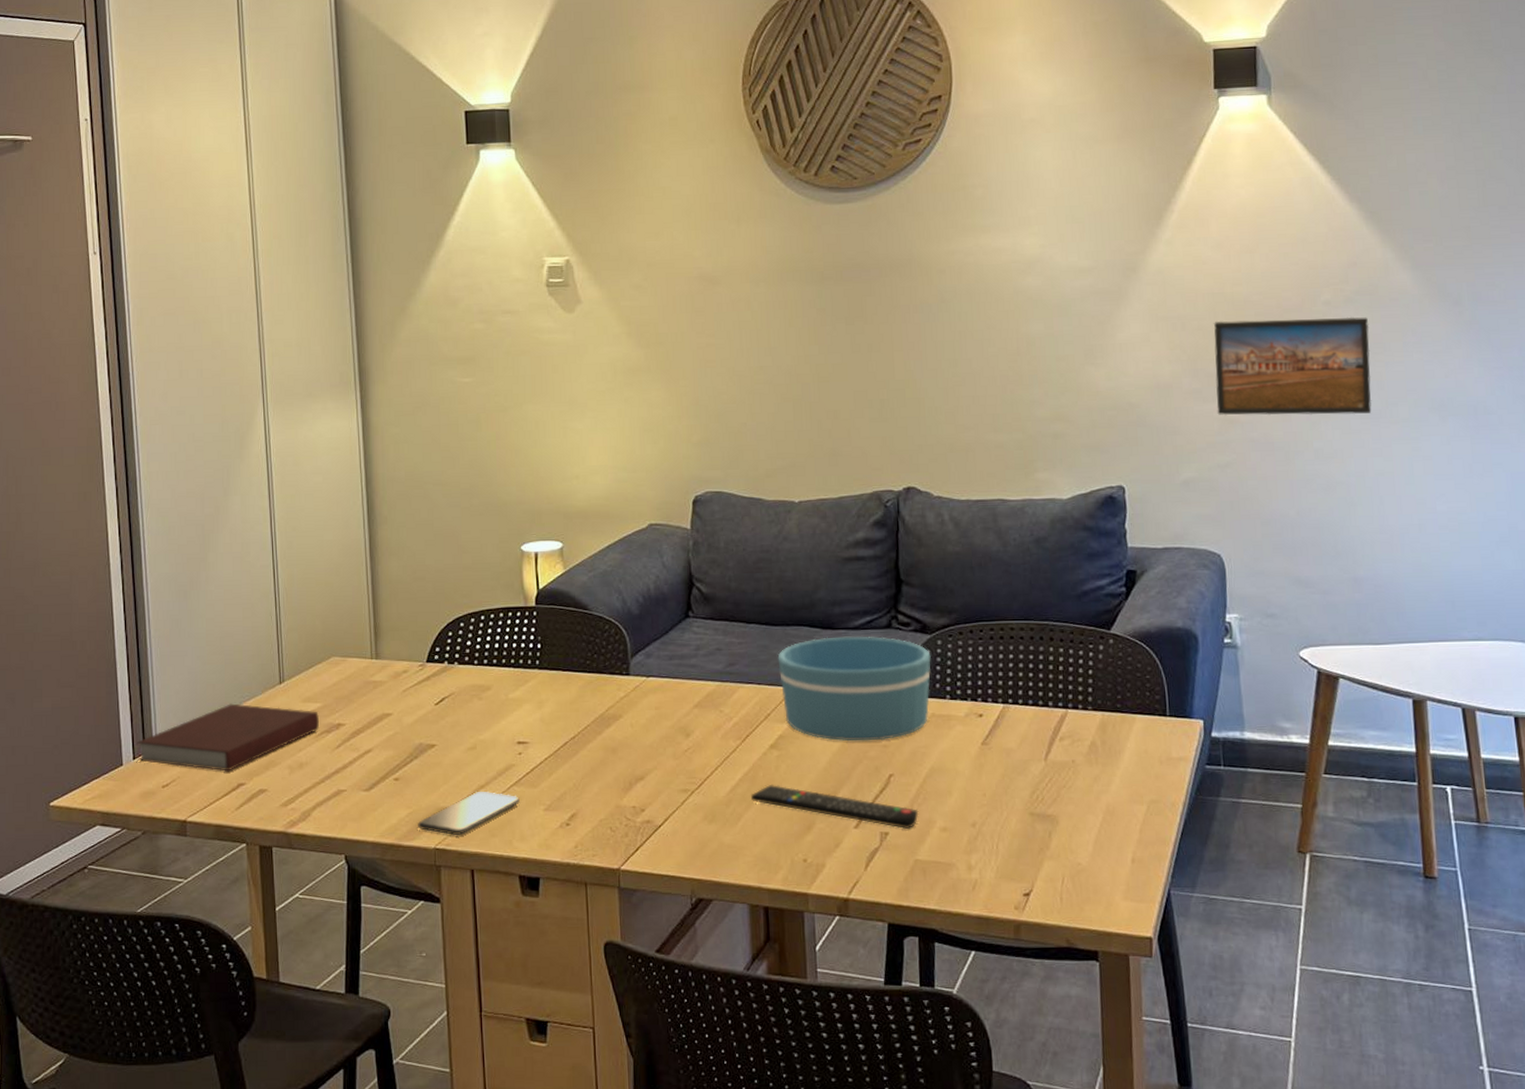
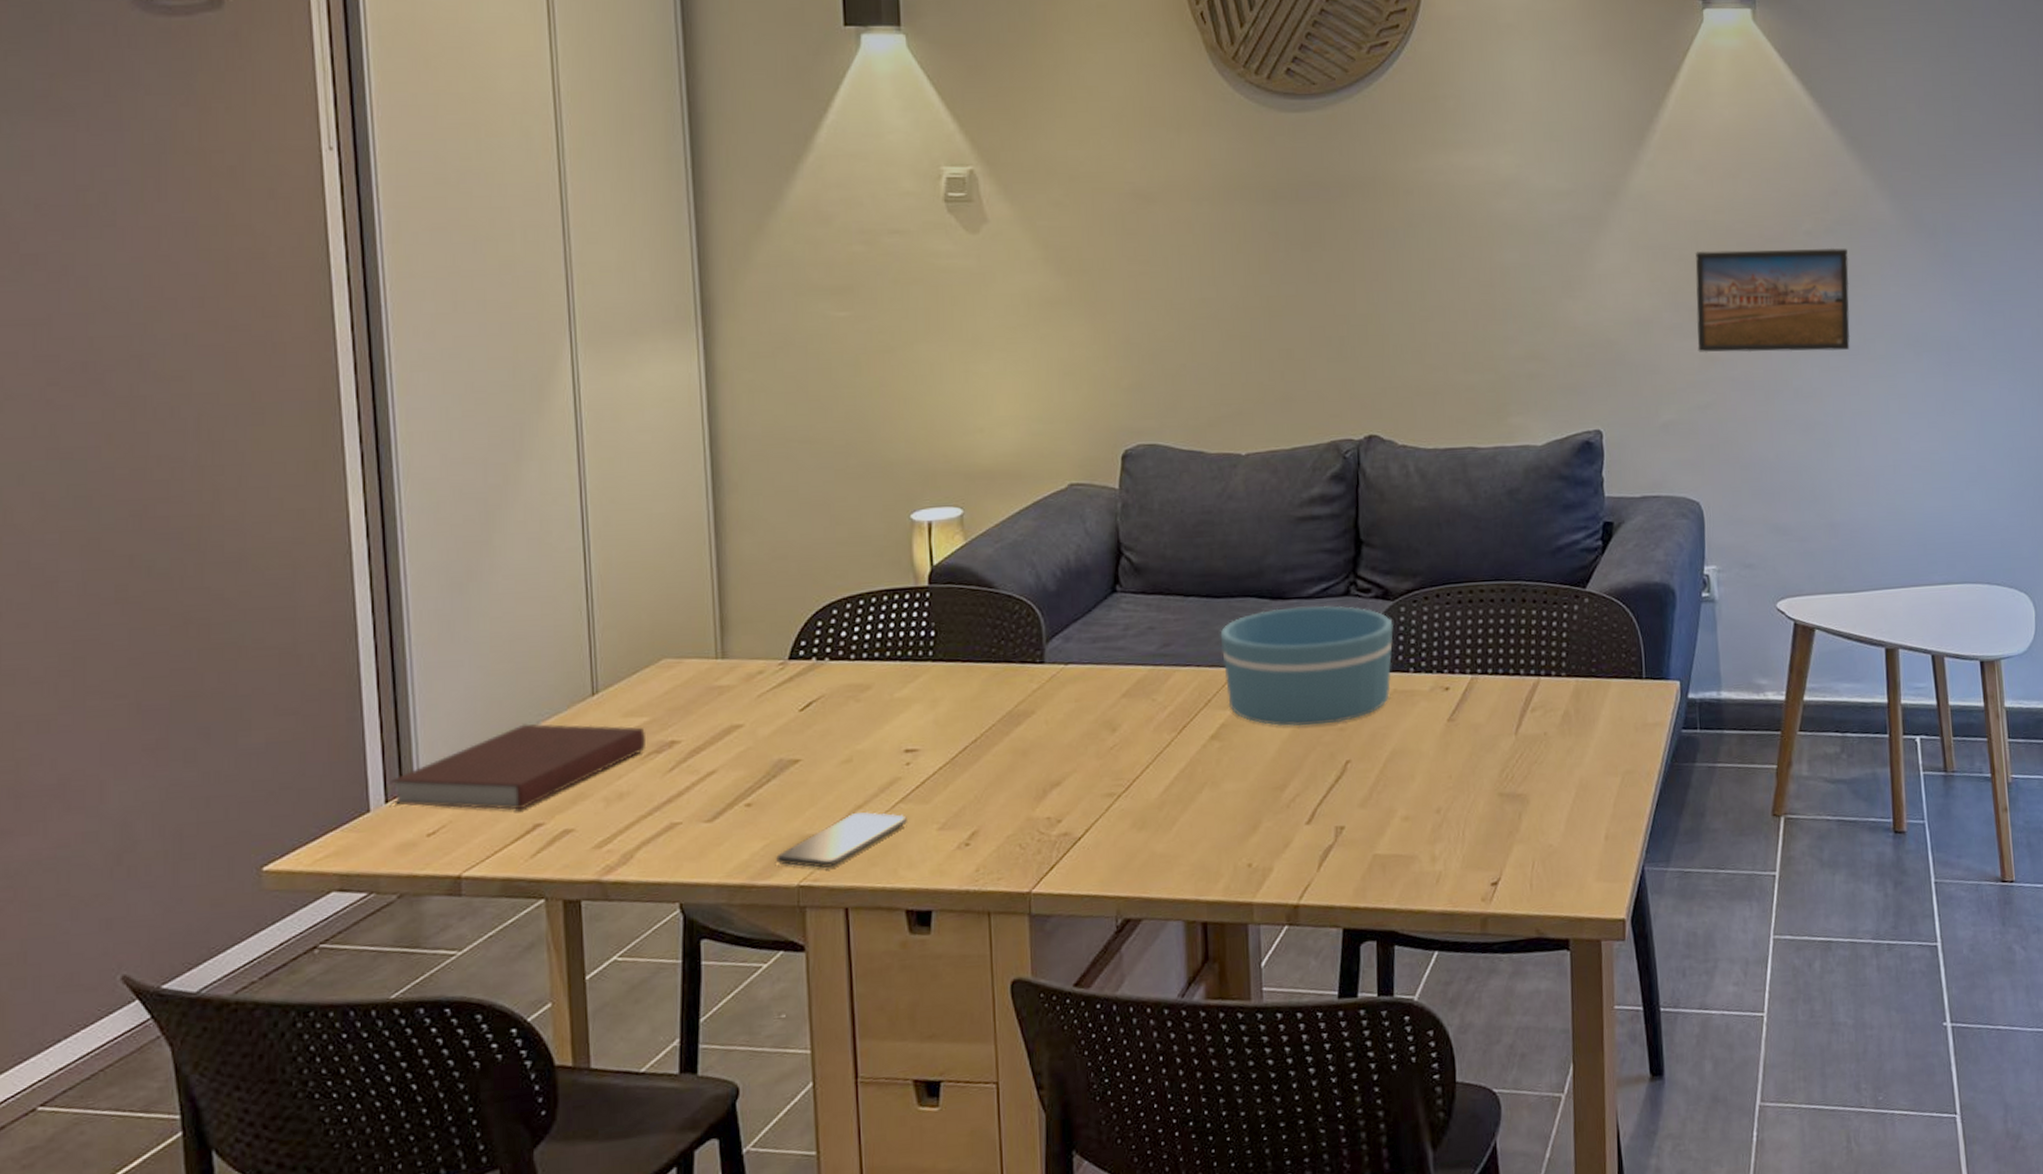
remote control: present [751,784,919,829] -> none [1188,780,1378,821]

